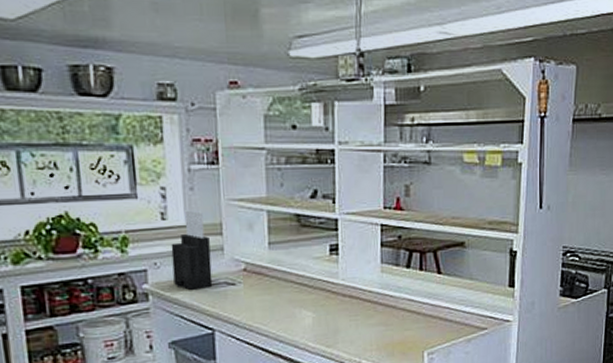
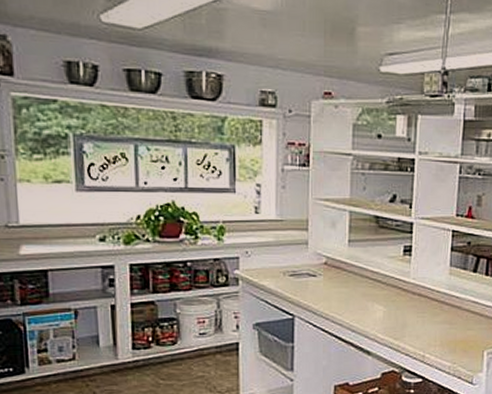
knife block: present [171,210,213,290] -> none [261,206,296,278]

